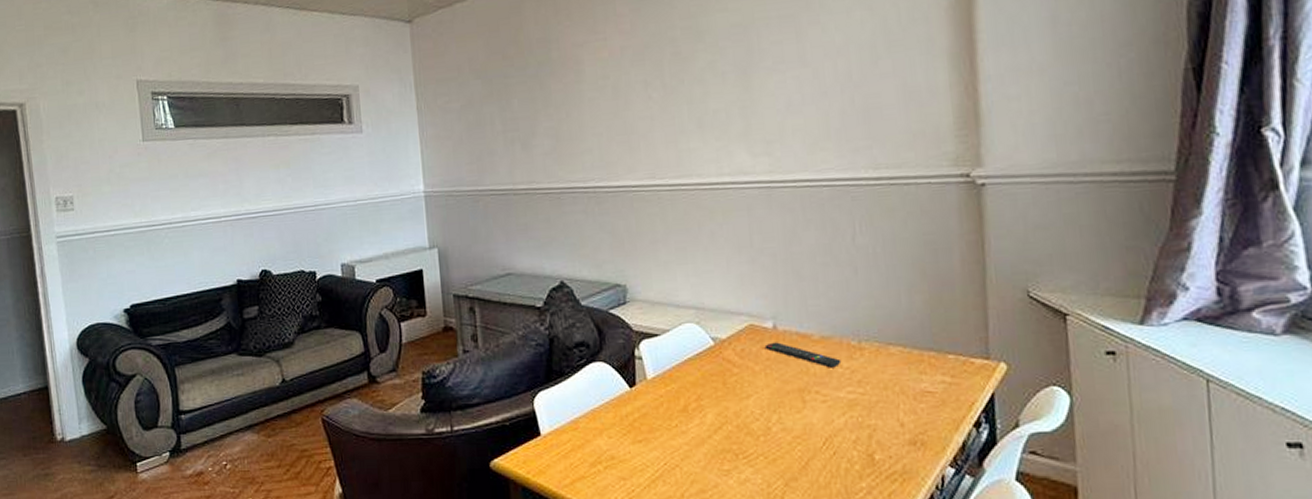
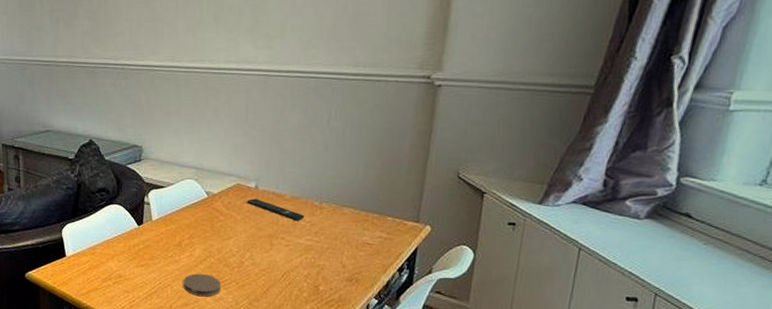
coaster: none [695,446,745,479] -> present [183,273,221,297]

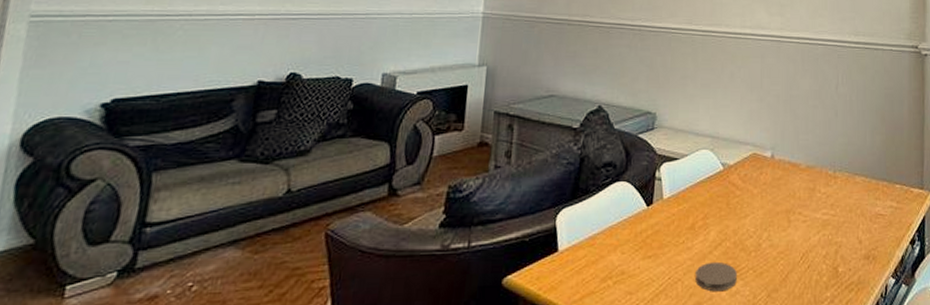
remote control: present [246,199,305,221] -> none [763,169,820,193]

